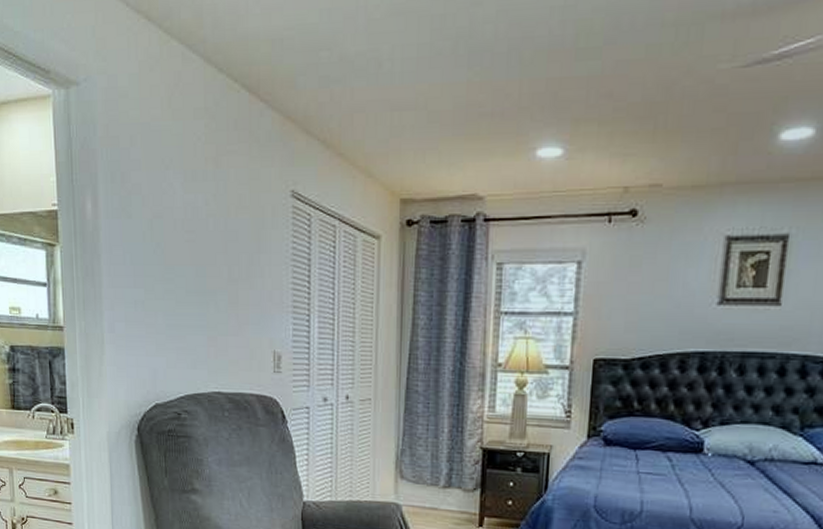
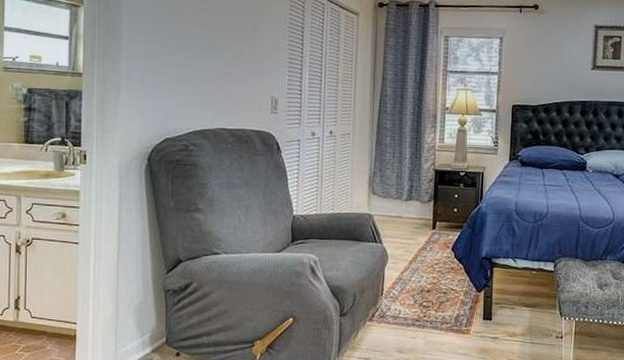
soap dispenser: none [40,400,60,444] -> present [53,135,73,174]

